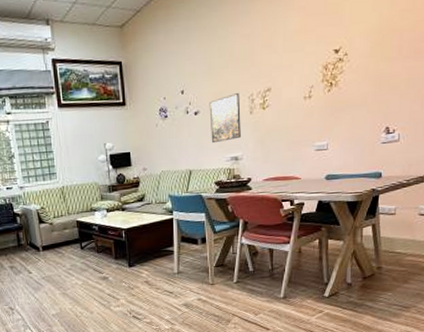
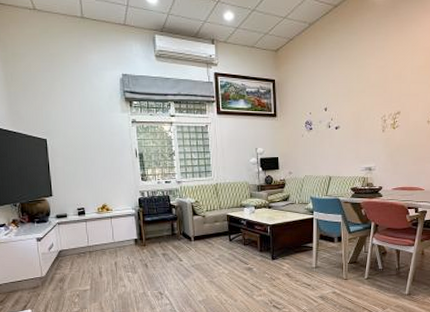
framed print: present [209,93,241,144] -> none [348,114,375,155]

